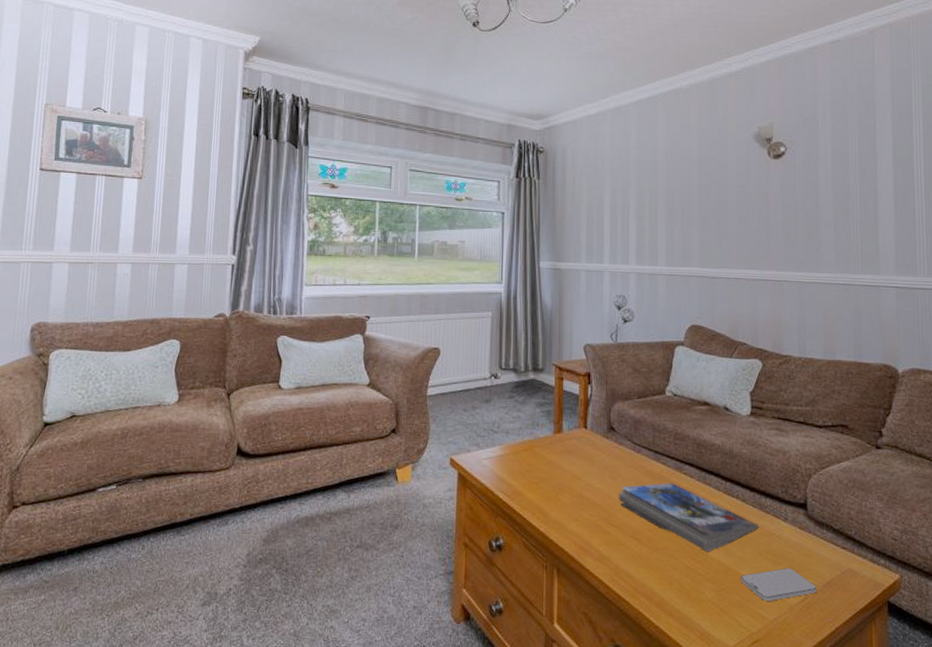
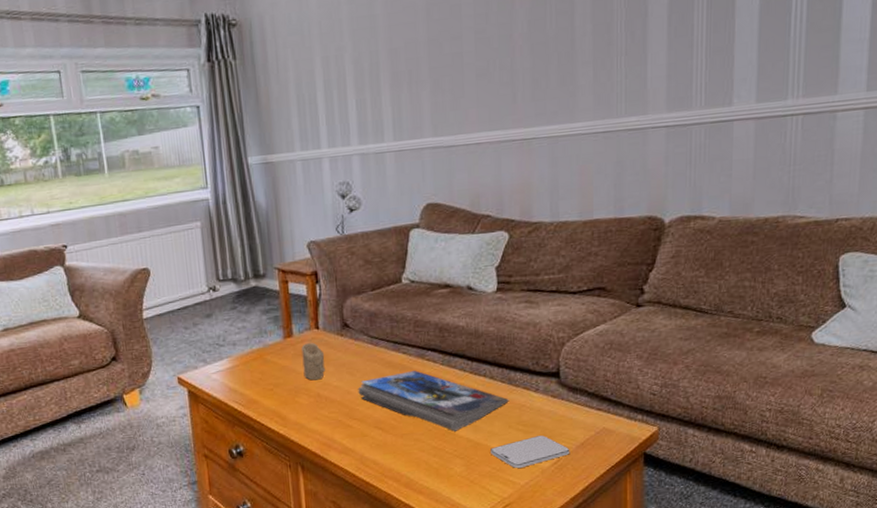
candle: none [569,441,590,480] -> present [301,343,326,381]

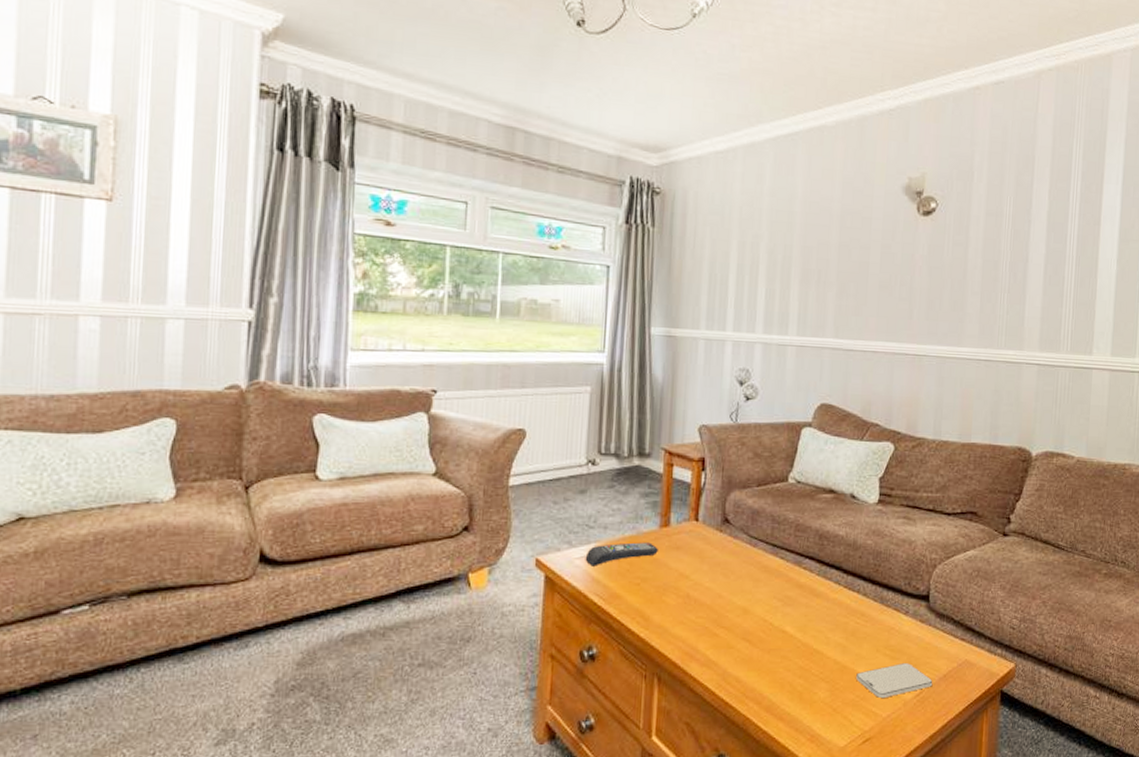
remote control: none [220,353,285,379] -> present [585,542,658,566]
candle: present [301,343,326,381] -> none [675,536,701,578]
magazine: present [358,370,509,431] -> none [730,579,879,651]

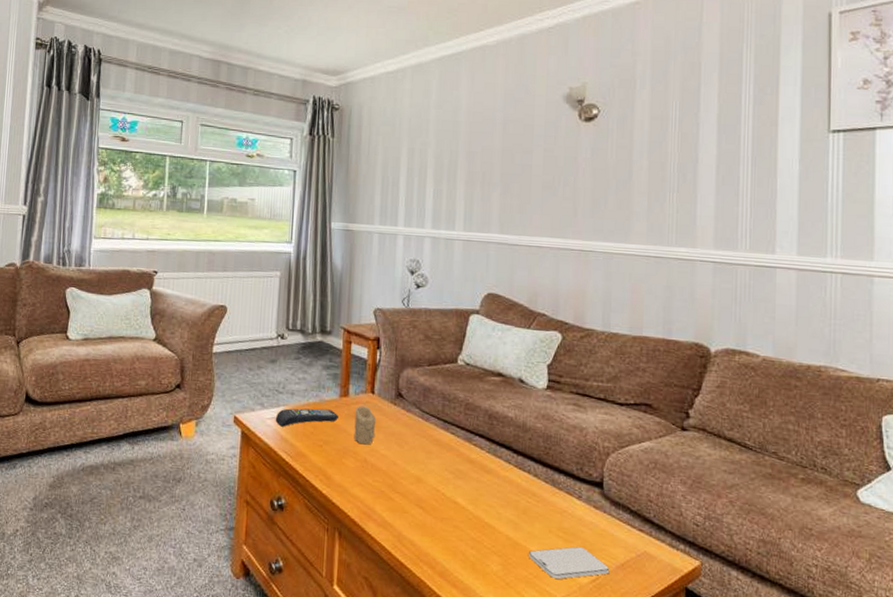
candle: none [675,536,701,578] -> present [354,406,376,445]

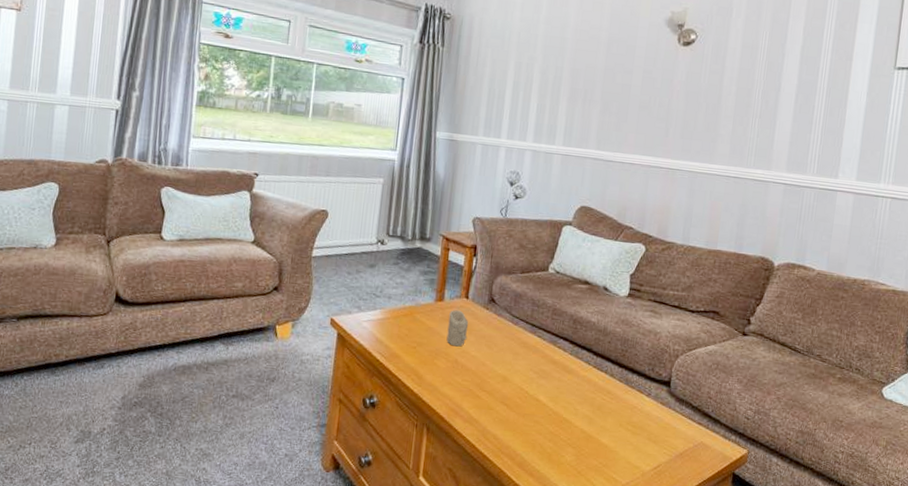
remote control: present [275,408,338,427] -> none [371,311,433,329]
smartphone: present [529,546,610,579] -> none [600,438,670,467]

